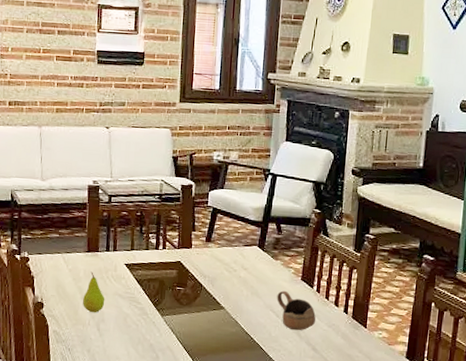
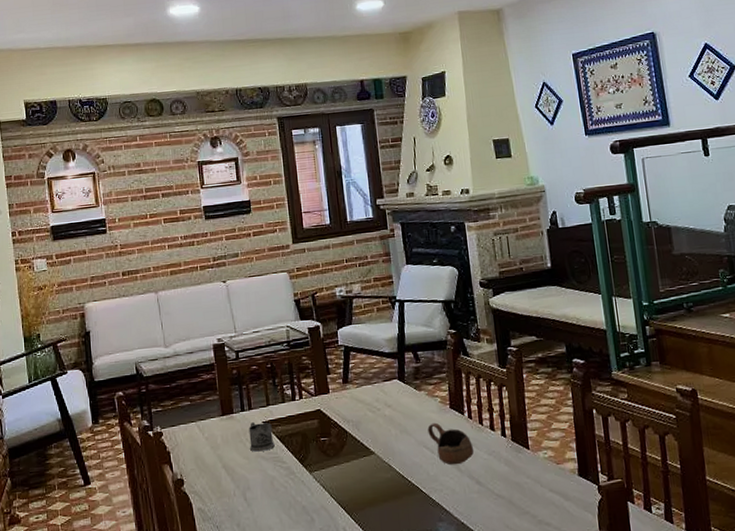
fruit: present [83,271,105,313] -> none [224,436,248,482]
tea glass holder: none [109,263,133,290] -> present [249,422,275,452]

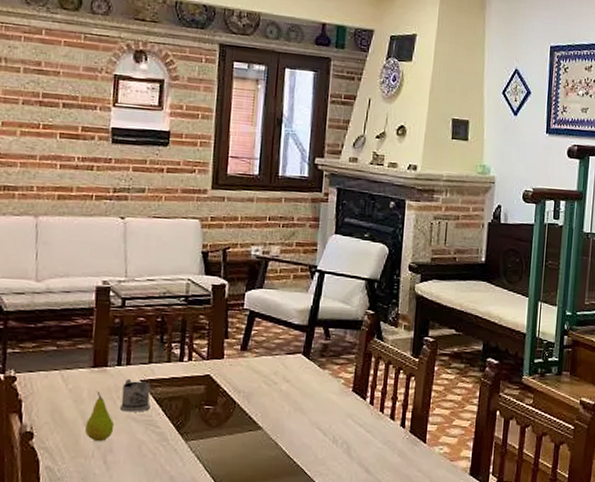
fruit: none [224,436,248,482] -> present [85,391,115,442]
cup: present [427,422,474,465] -> none [324,404,370,451]

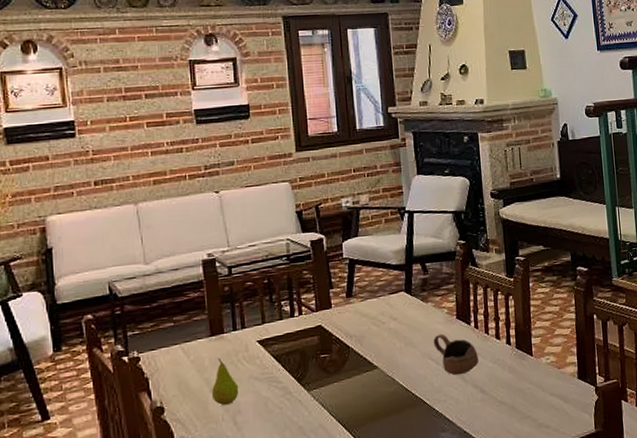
tea glass holder: present [120,379,151,412] -> none [241,341,270,373]
cup: none [324,404,370,451] -> present [433,333,479,376]

